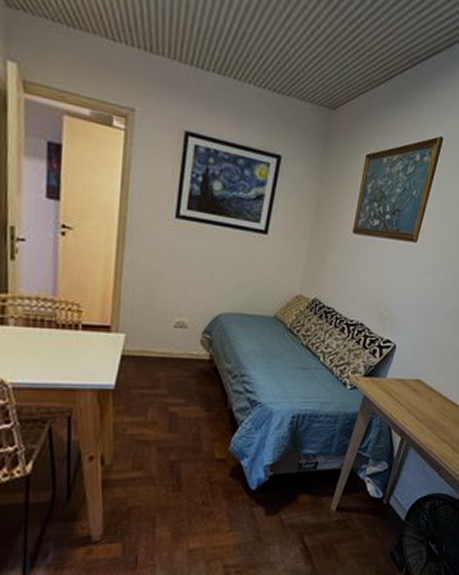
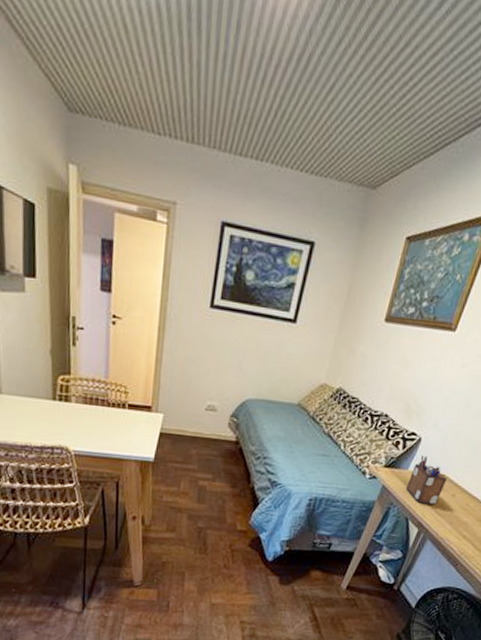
desk organizer: none [386,363,423,411] -> present [406,456,448,505]

